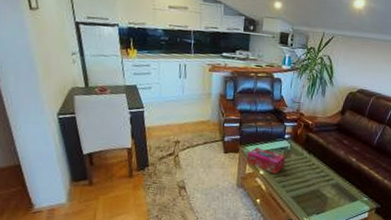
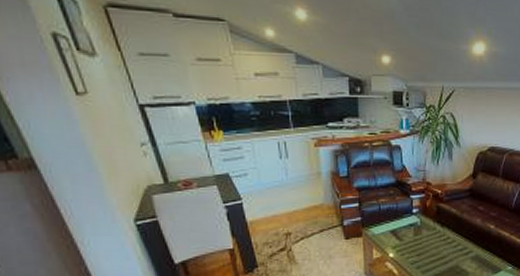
tissue box: present [247,147,286,175] -> none [373,228,416,255]

